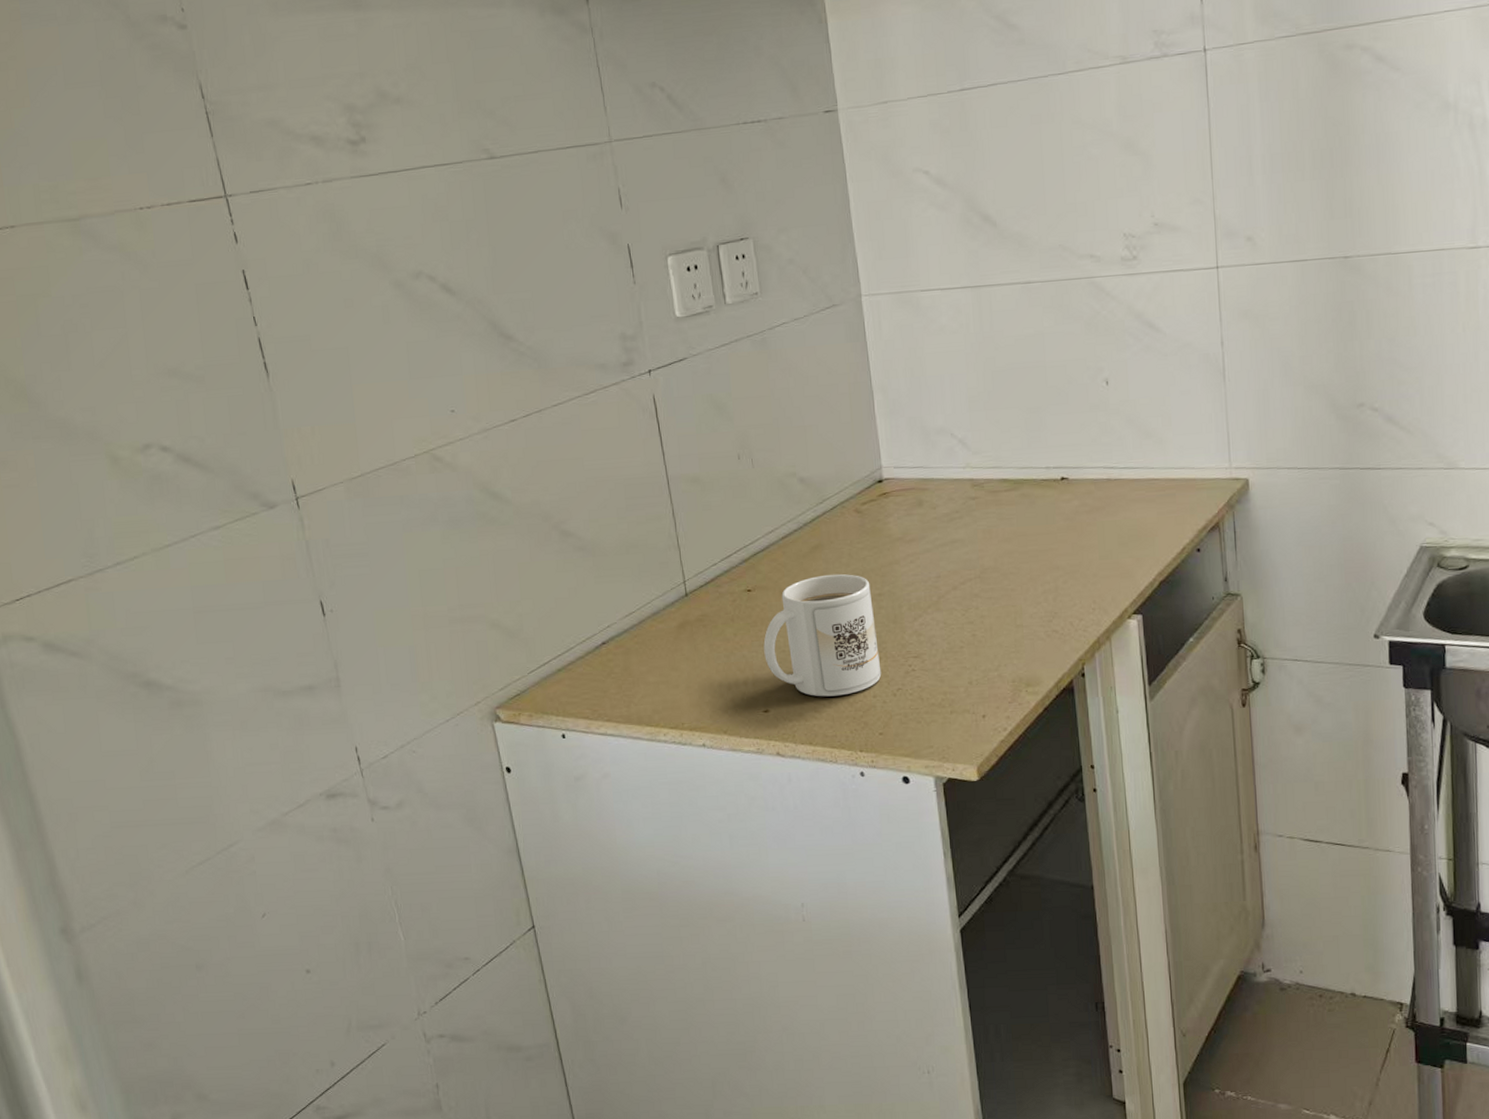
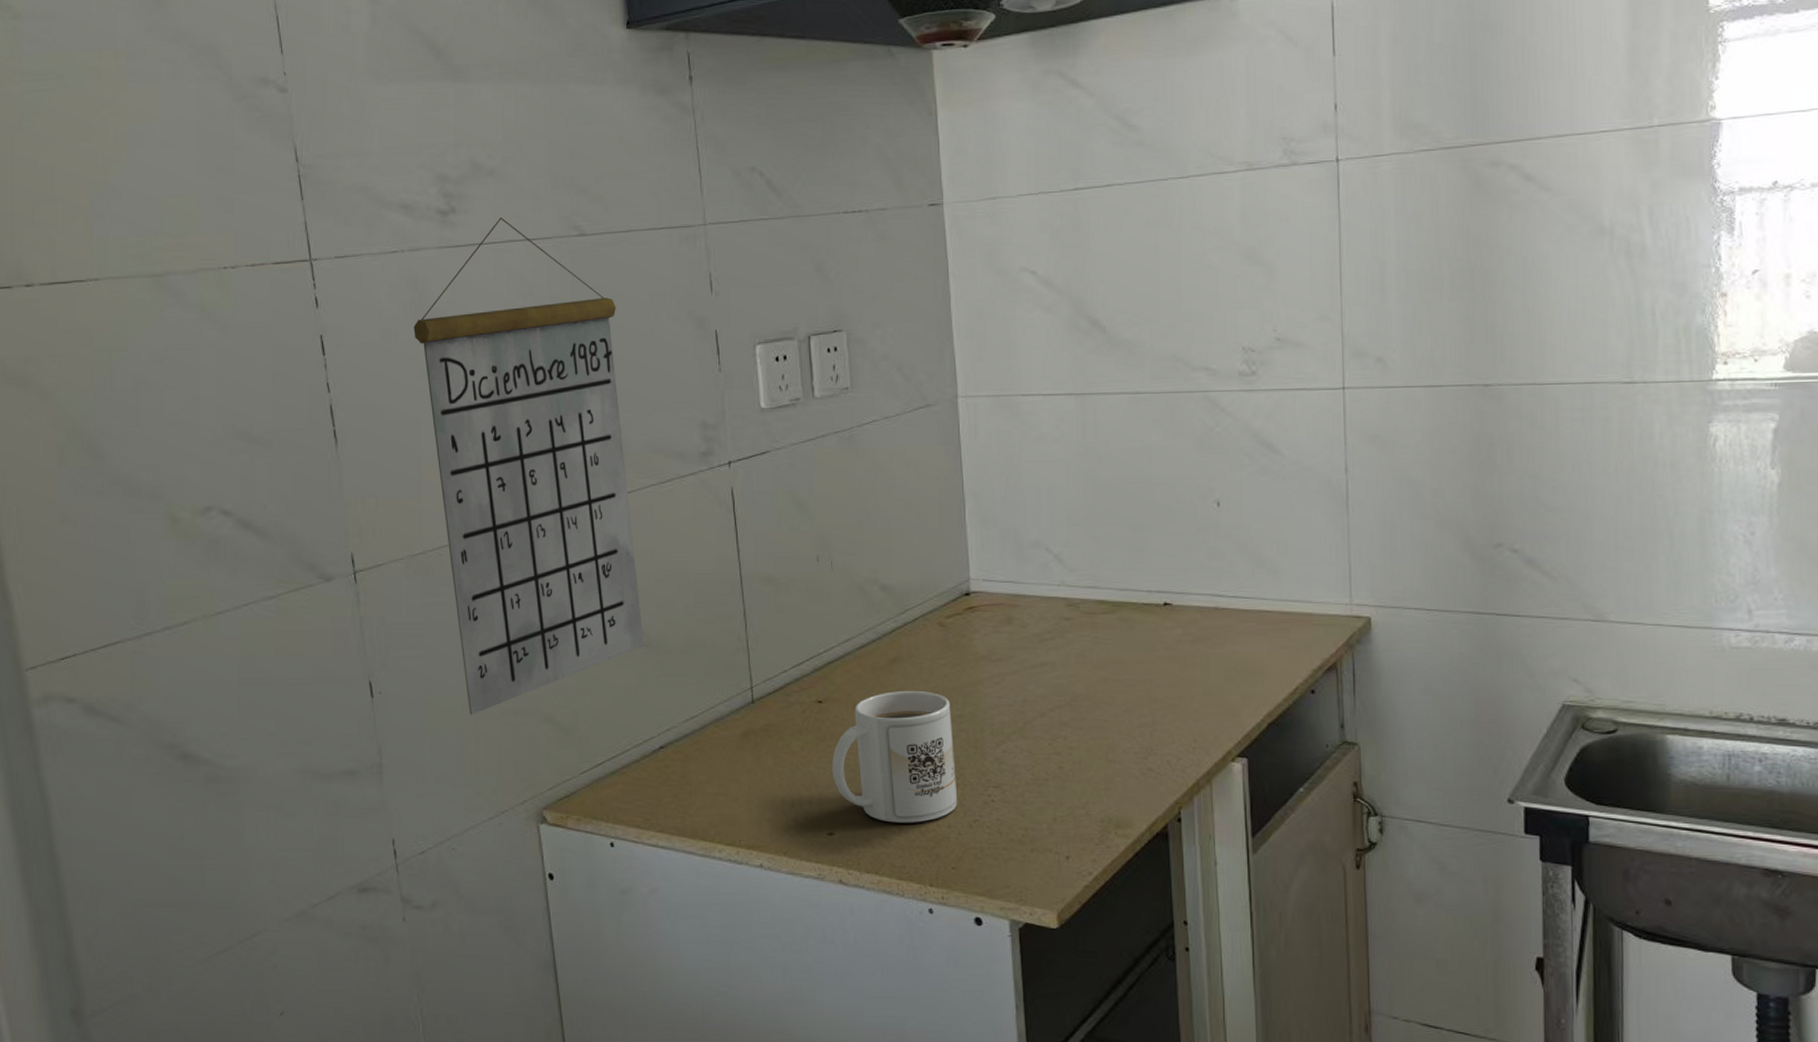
calendar: none [334,144,581,626] -> present [414,217,644,715]

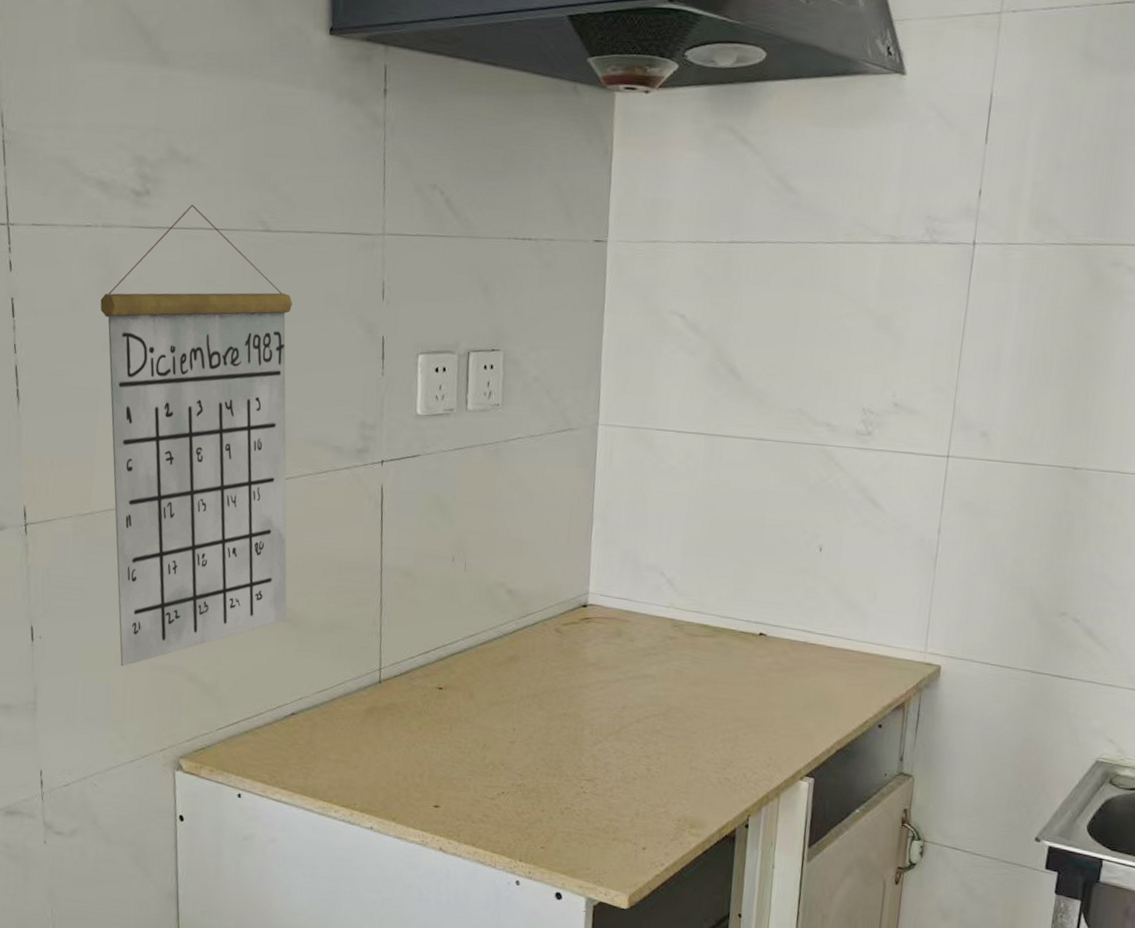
mug: present [832,690,958,823] -> none [444,686,558,805]

